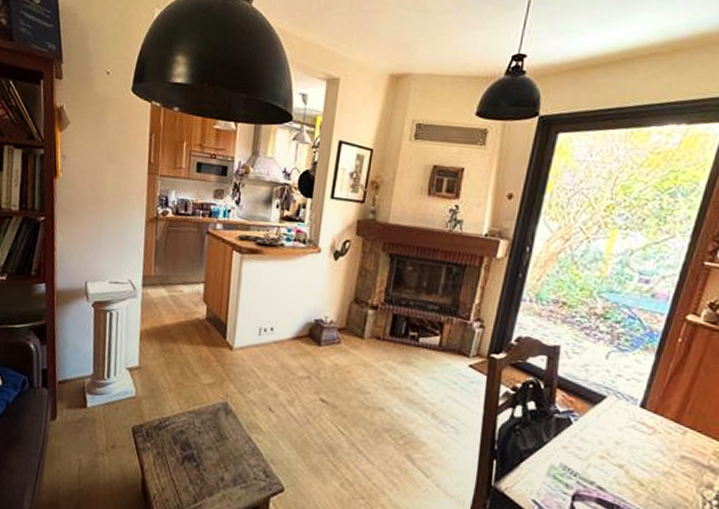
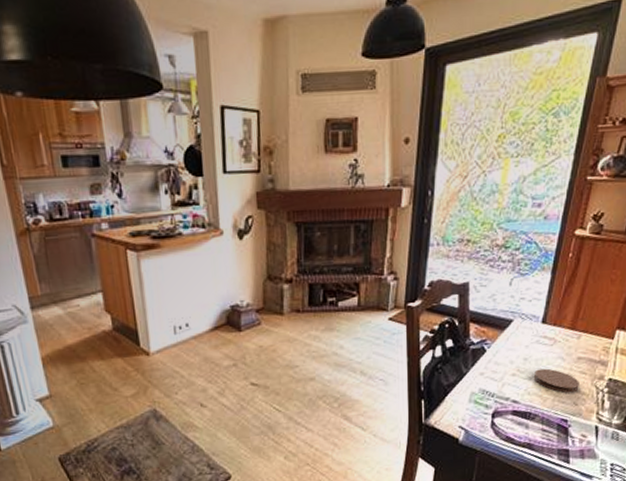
coaster: none [626,458,682,496] -> present [534,368,579,393]

